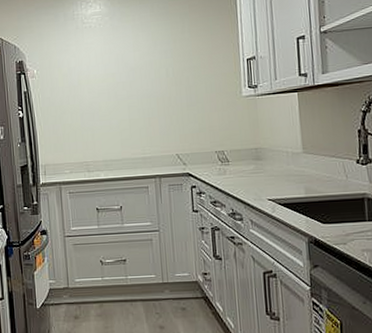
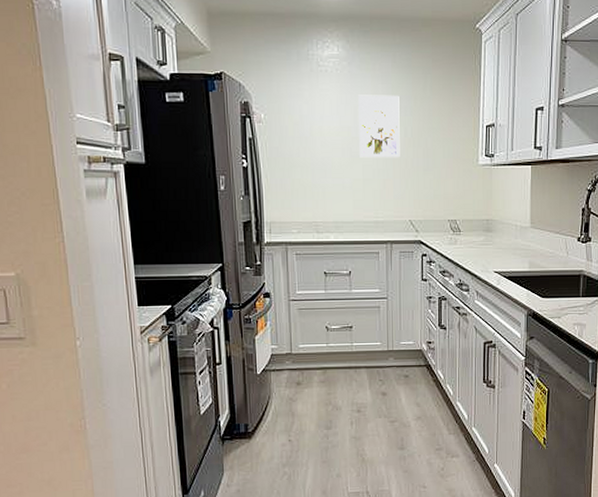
wall art: none [120,40,164,100] -> present [358,94,400,158]

